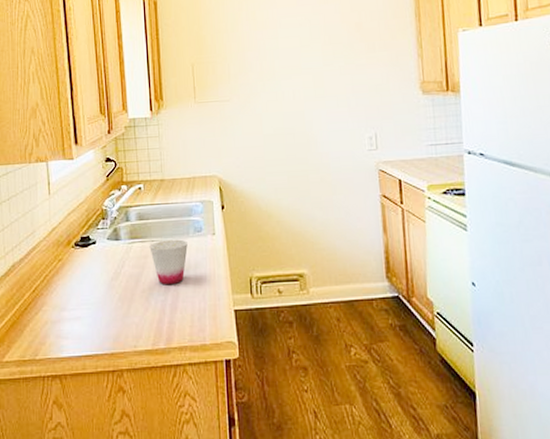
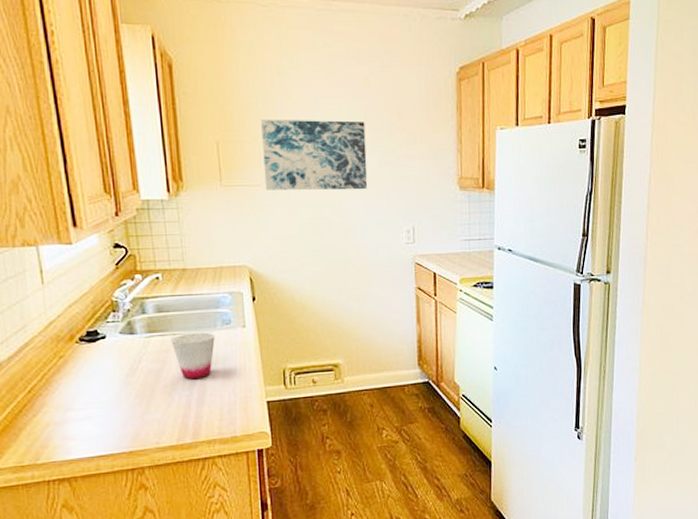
wall art: none [230,35,329,105] -> present [261,120,368,190]

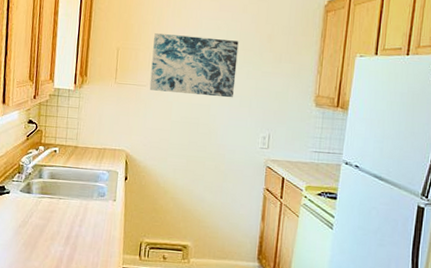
cup: present [171,332,215,380] -> none [56,199,91,239]

